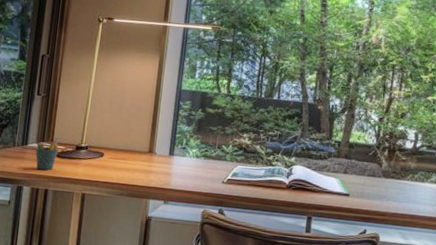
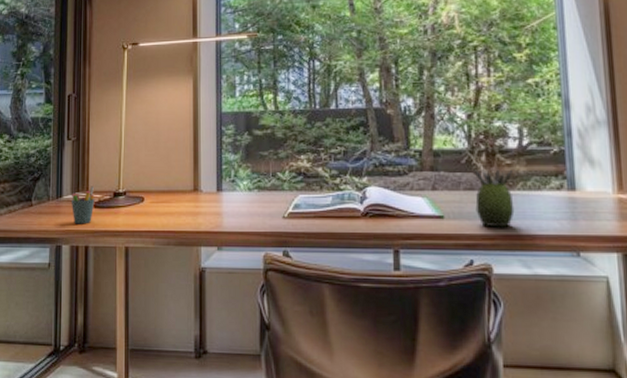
succulent plant: none [374,161,406,208] -> present [473,168,515,228]

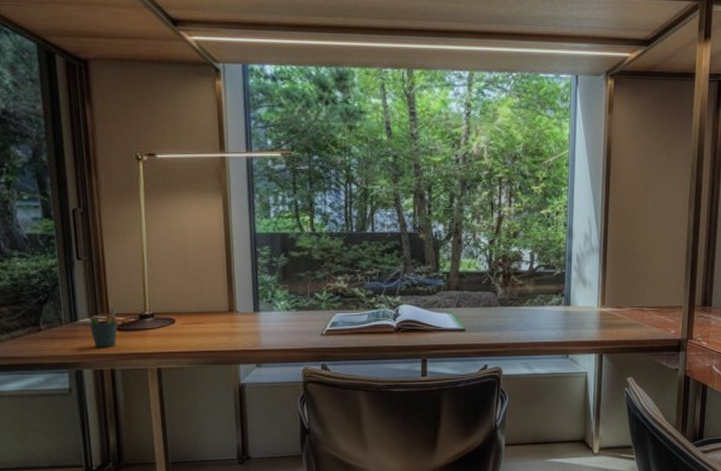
succulent plant: present [473,168,515,228] -> none [492,287,523,338]

